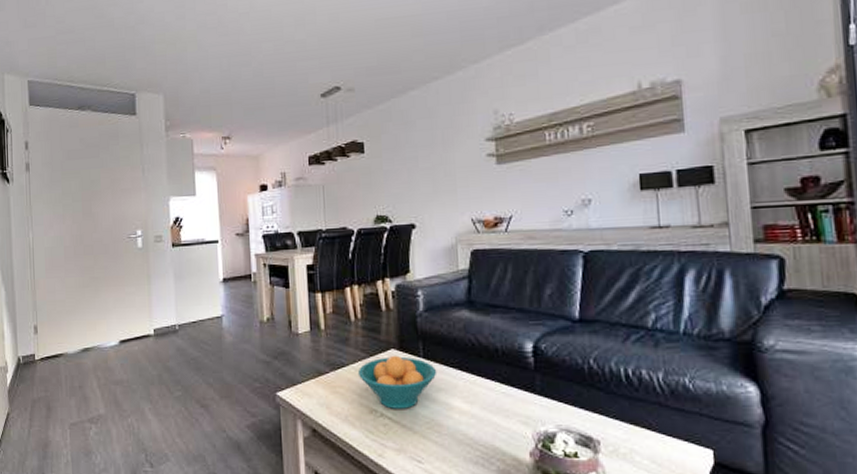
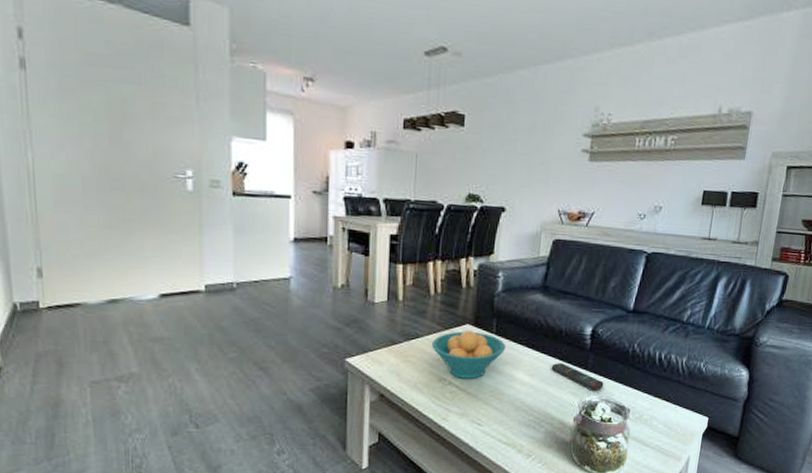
remote control: none [492,387,560,418] -> present [551,363,604,391]

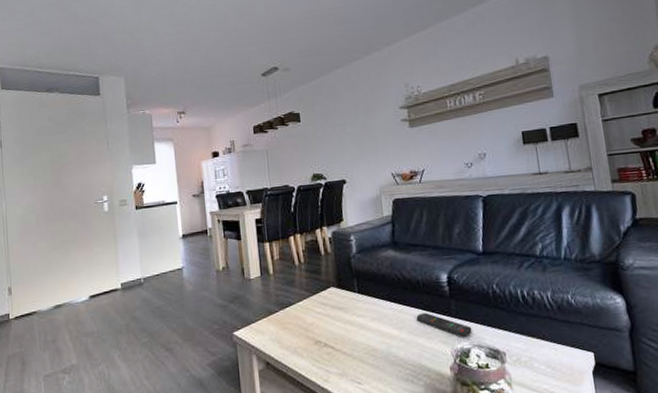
fruit bowl: present [431,330,506,379] -> none [303,292,370,339]

